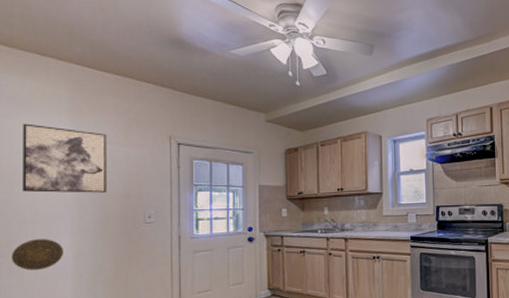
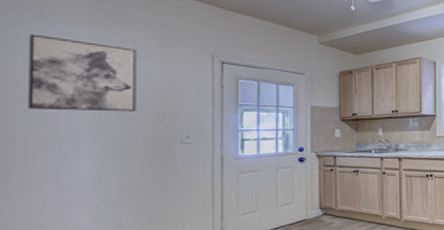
decorative plate: present [11,239,64,270] -> none [12,161,82,196]

